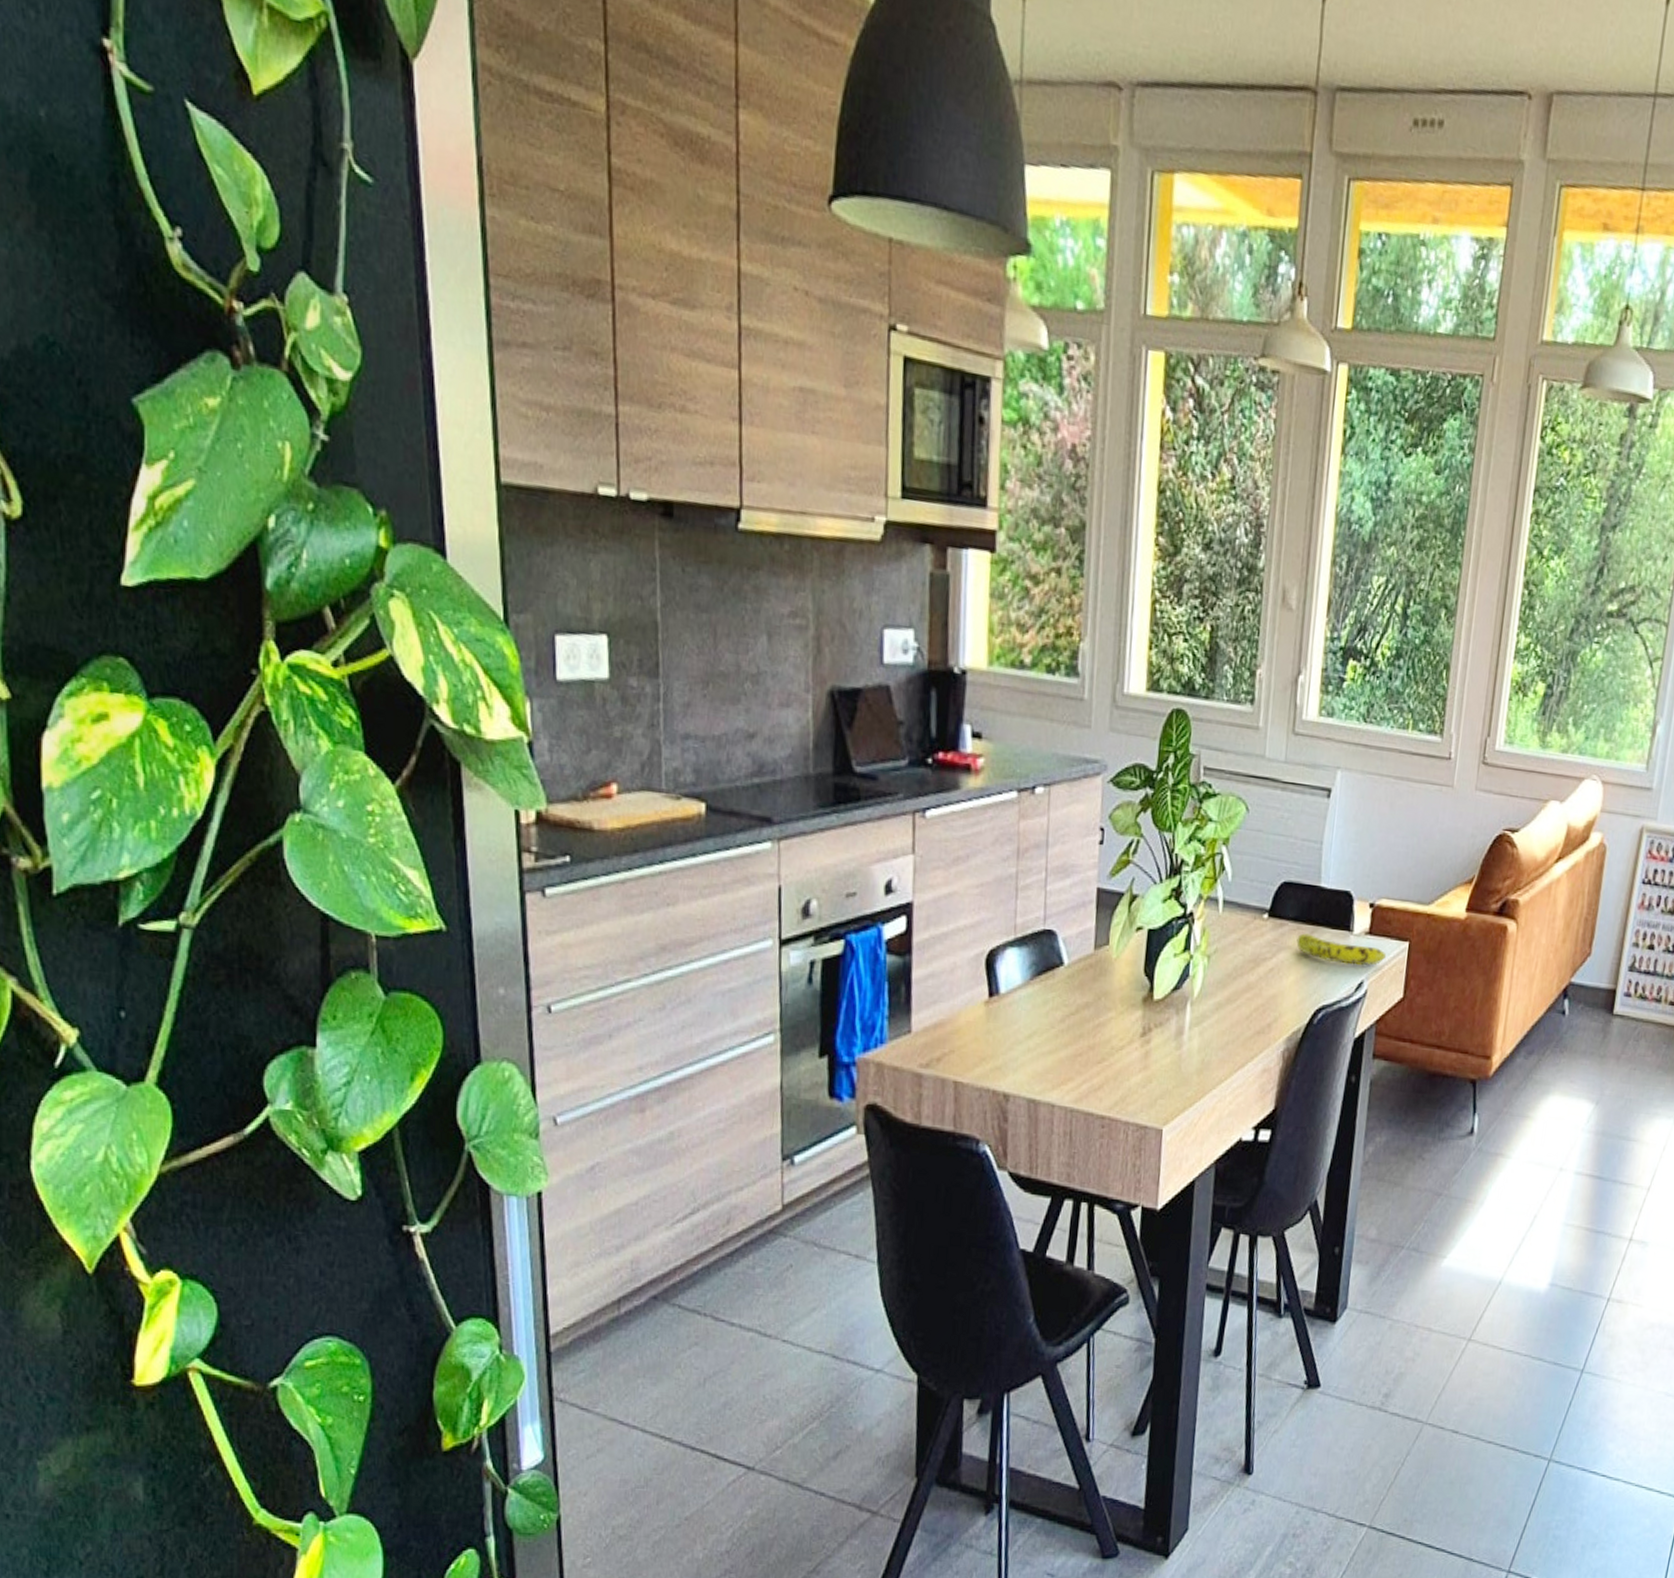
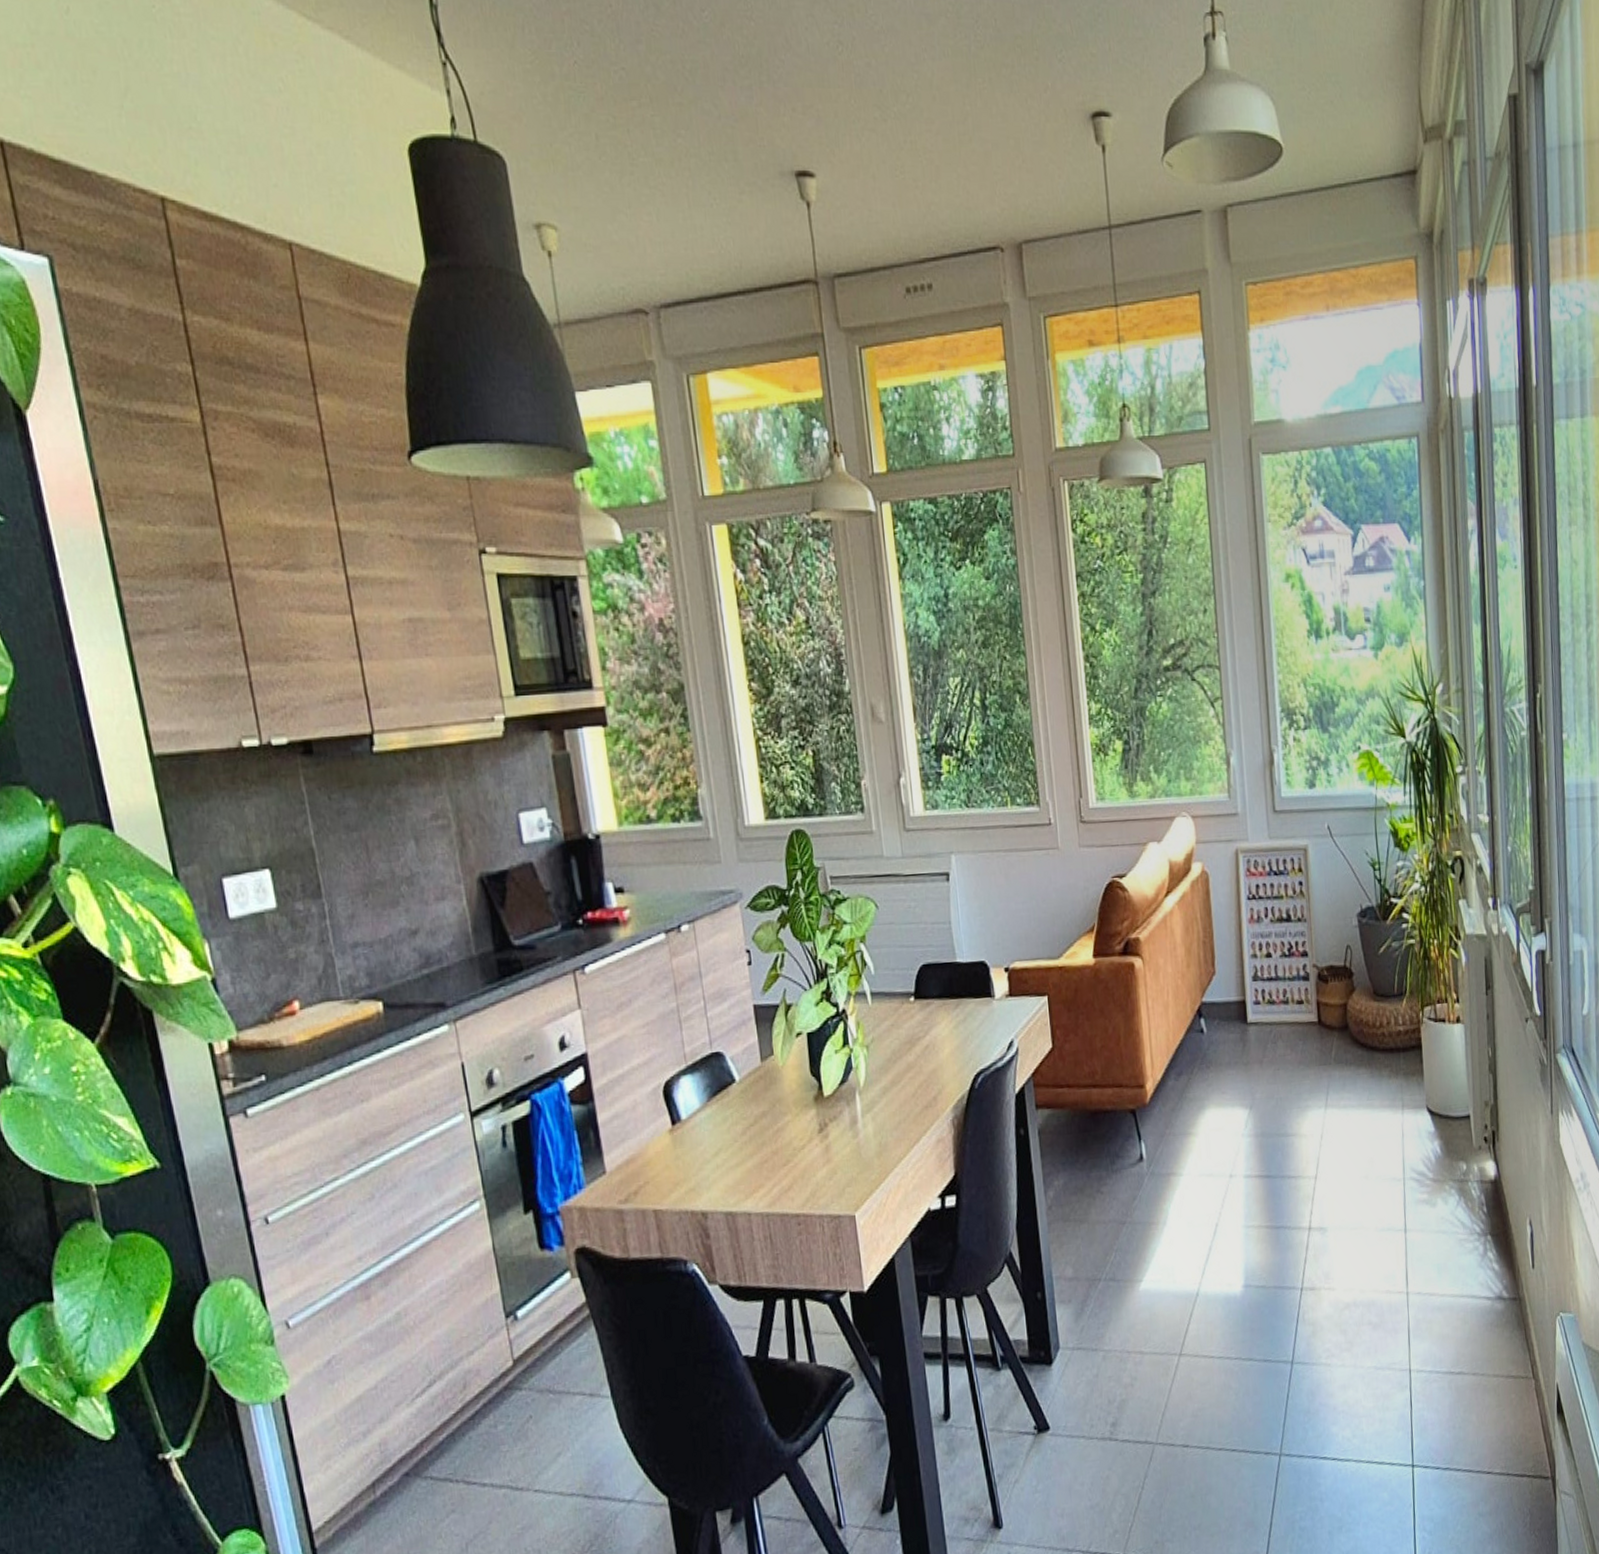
fruit: present [1296,933,1386,966] -> none [944,1007,1029,1029]

